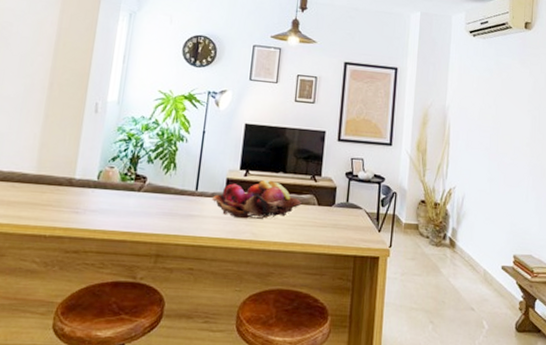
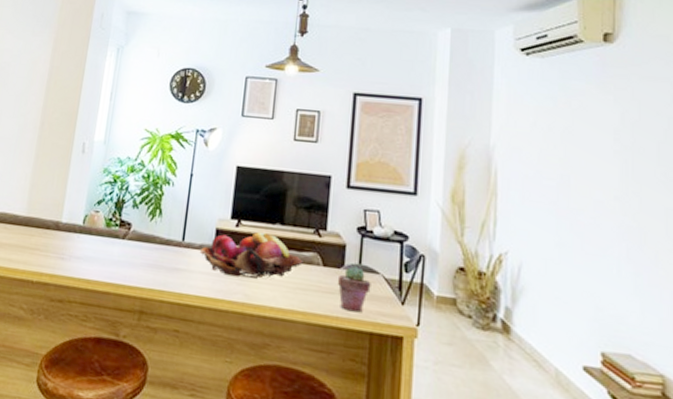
potted succulent: none [329,204,356,241] -> present [337,266,371,313]

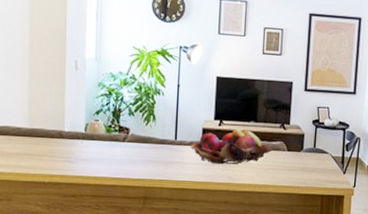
potted succulent: present [337,266,371,313] -> none [298,149,323,182]

